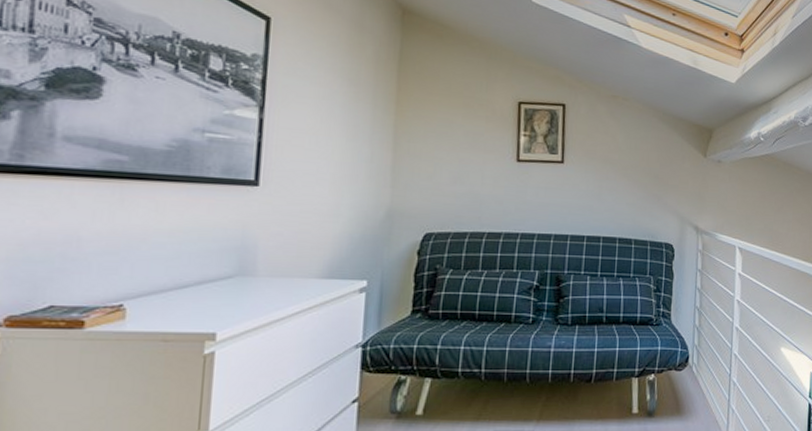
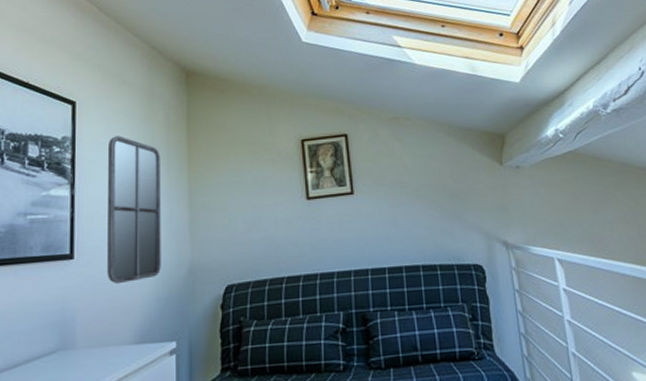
home mirror: none [296,63,366,218] -> present [107,136,161,285]

